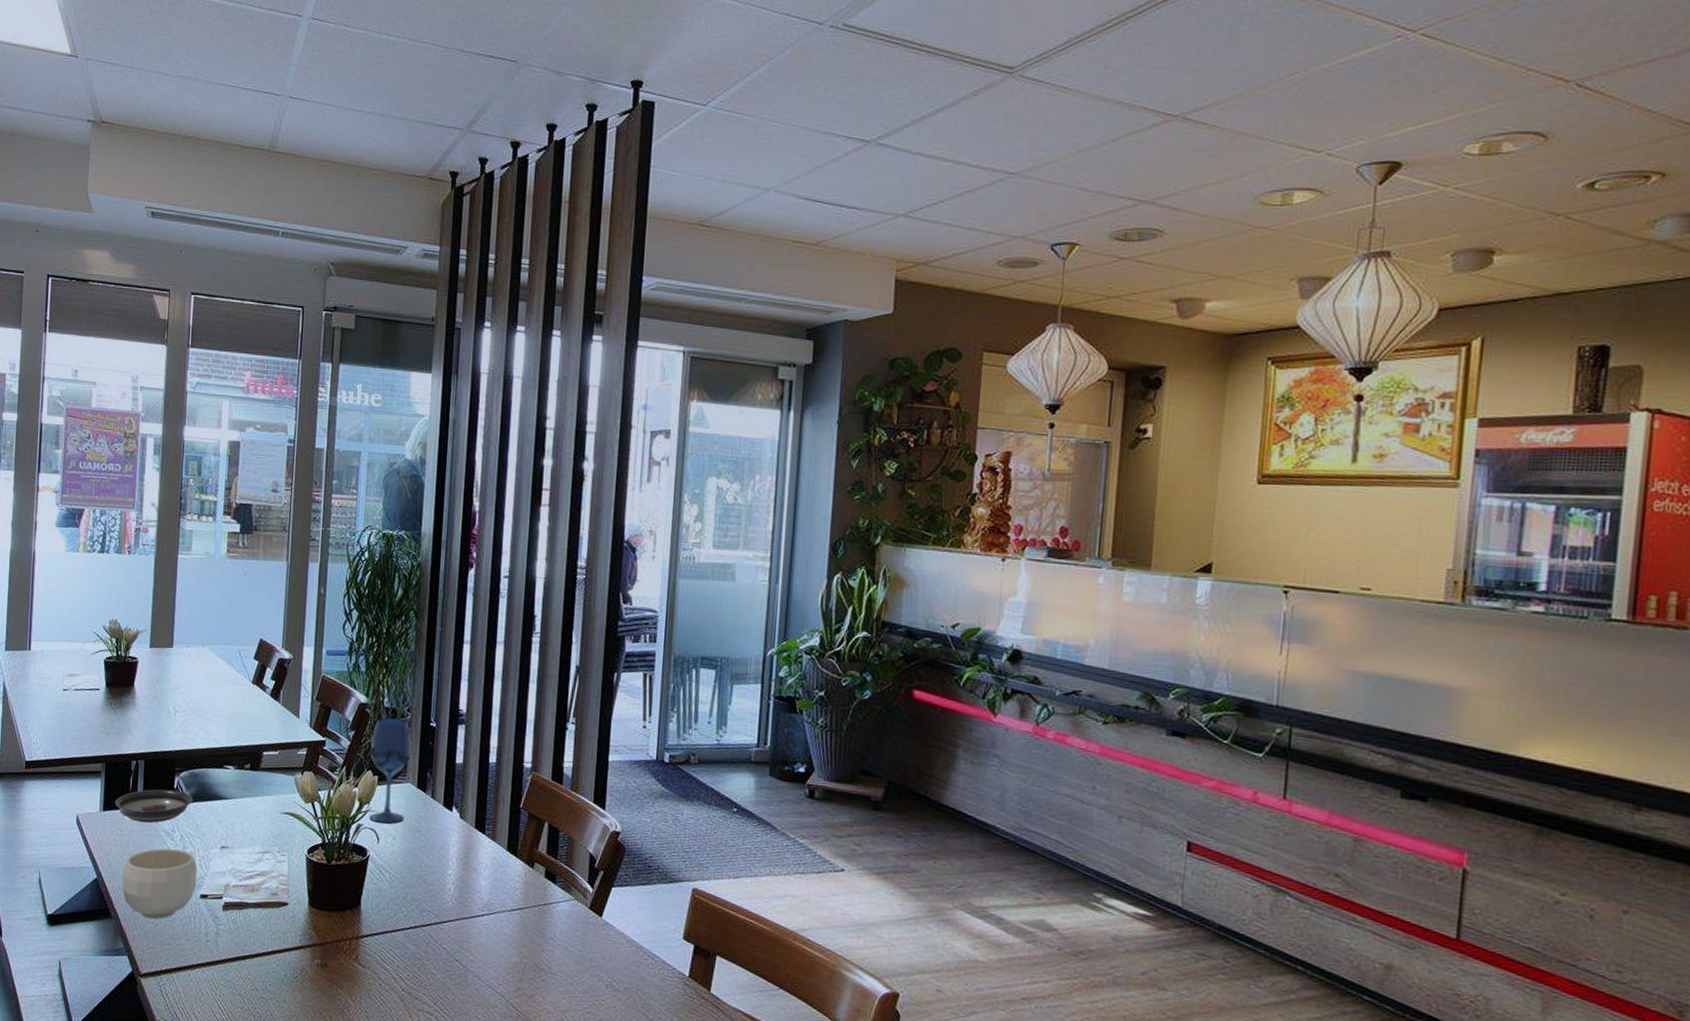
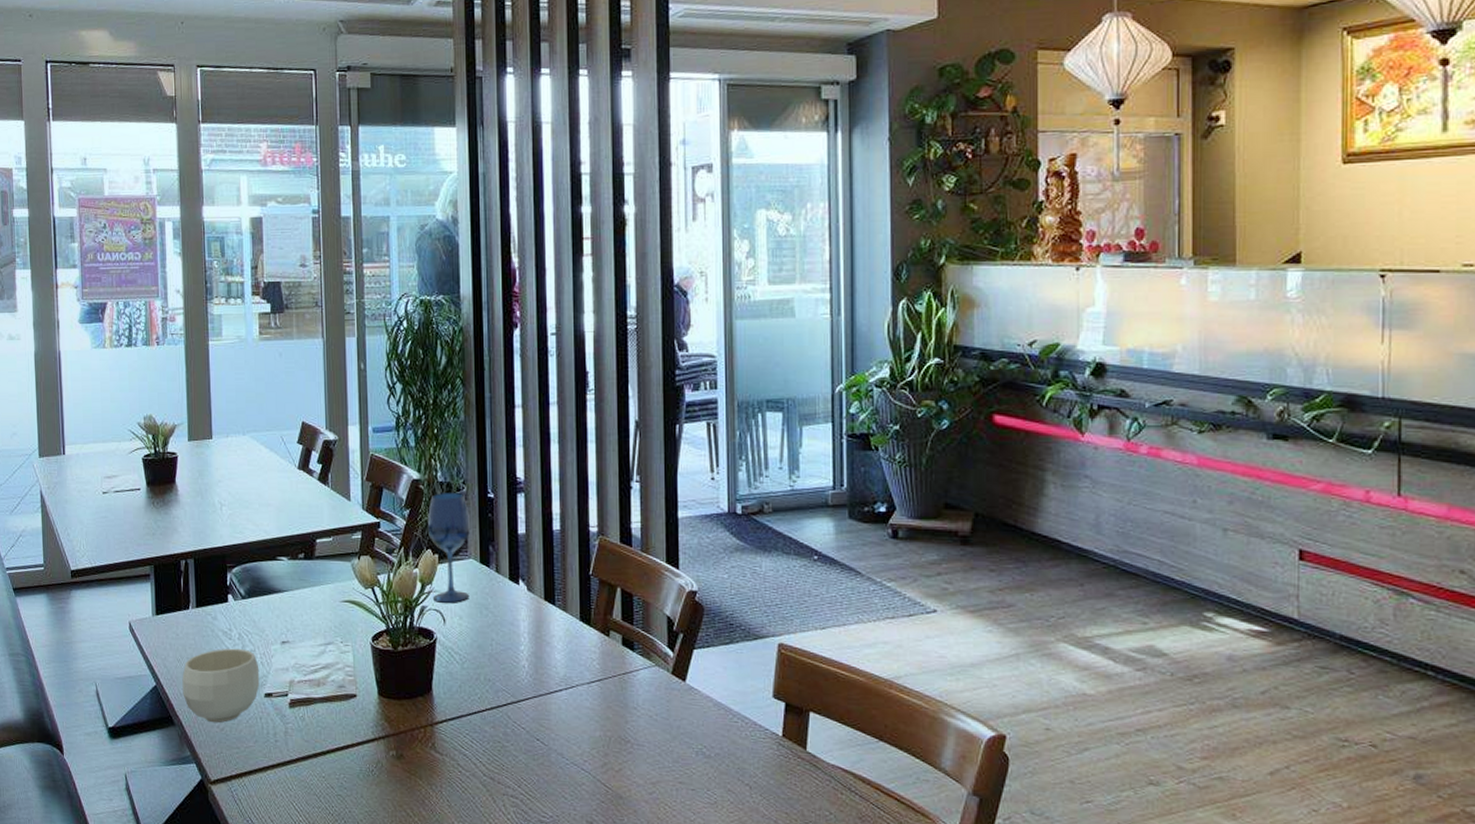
saucer: present [114,789,193,823] -> none [167,587,248,624]

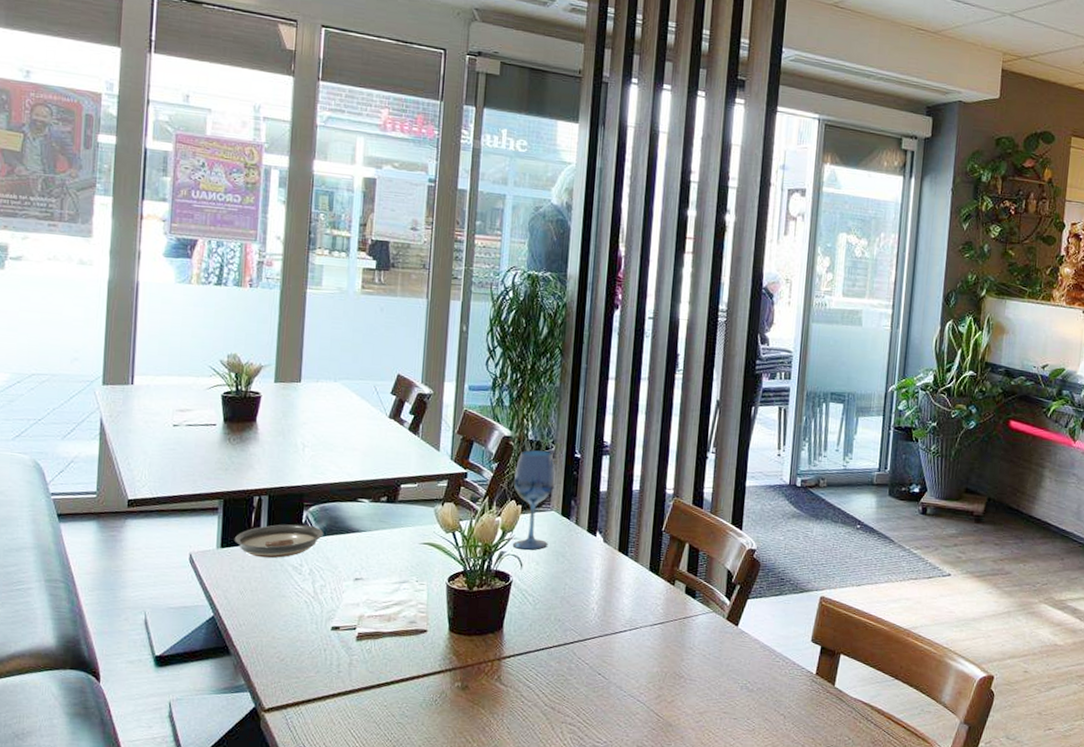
saucer: none [167,587,248,624] -> present [234,524,323,559]
cup: present [182,648,260,723] -> none [242,582,329,654]

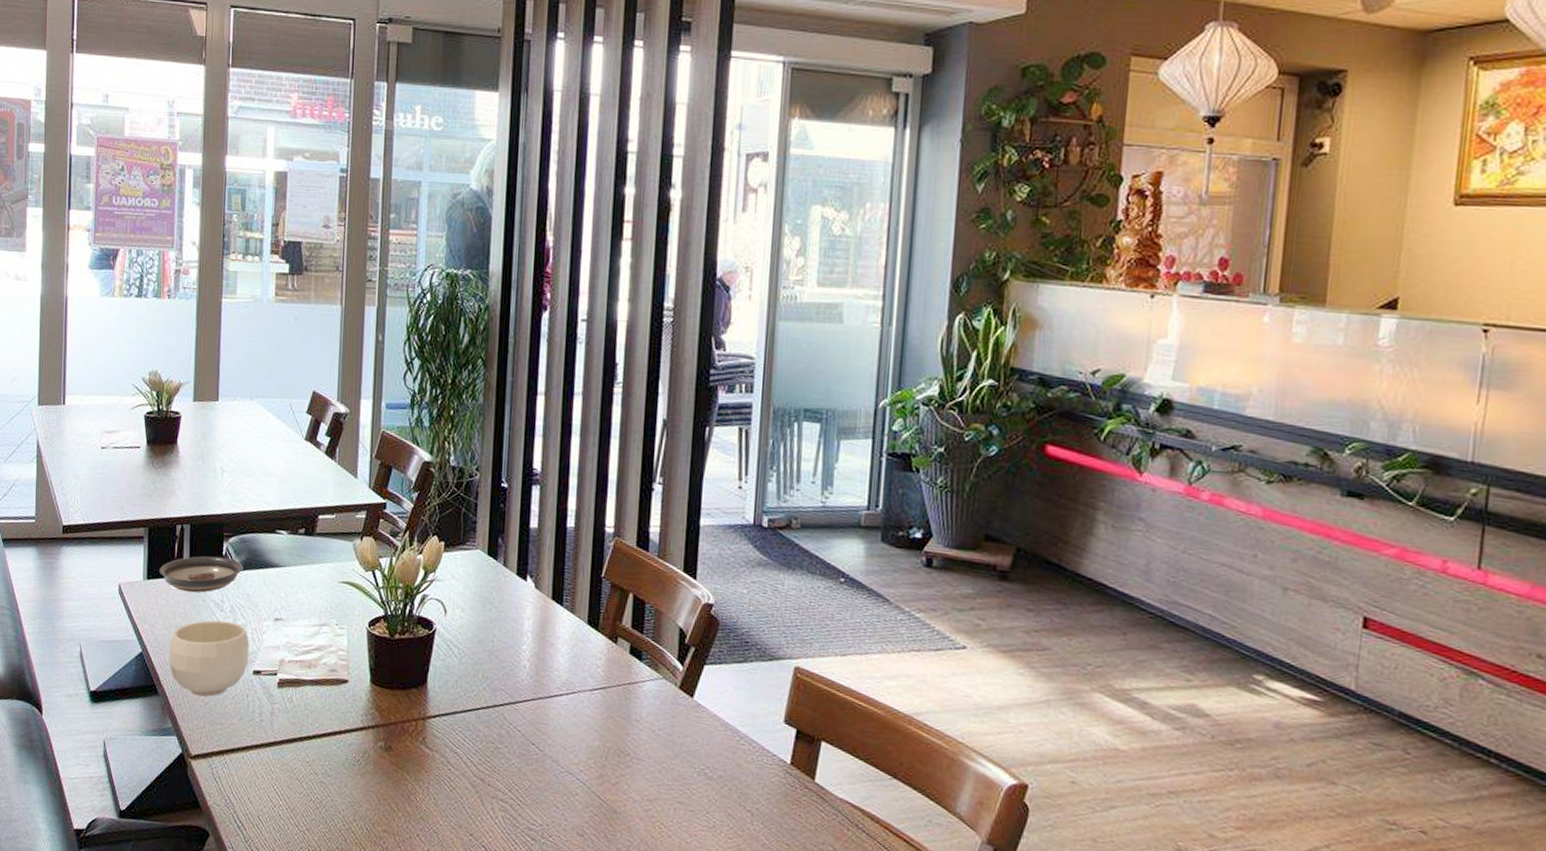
cup: none [242,582,329,654] -> present [169,620,250,697]
wineglass: present [513,449,556,550] -> none [436,477,481,595]

